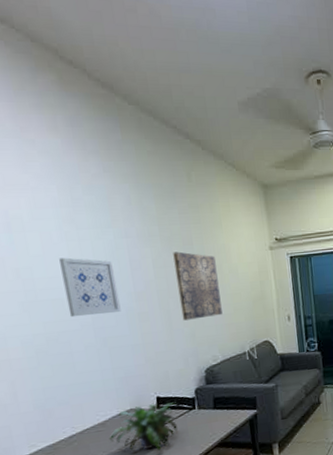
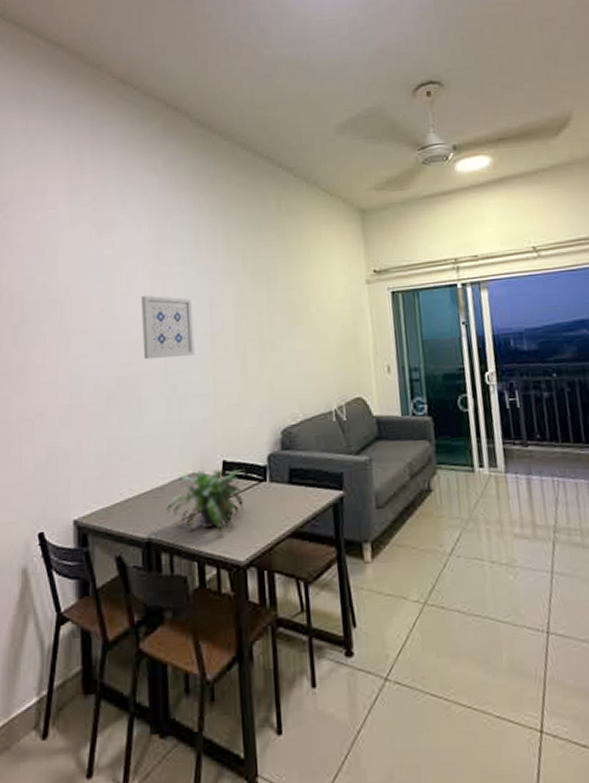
wall art: present [173,251,222,321] -> none [255,287,306,368]

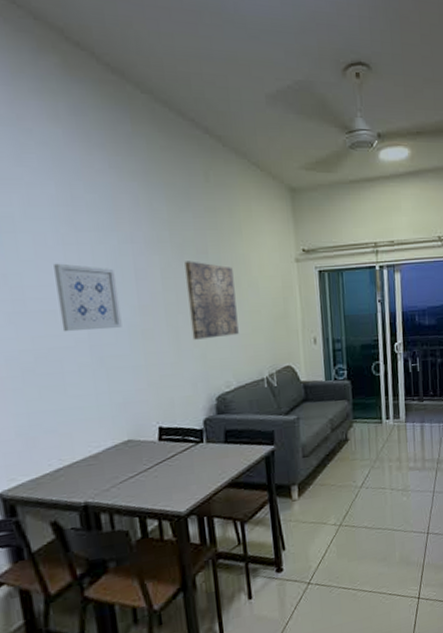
potted plant: present [166,469,246,533] -> none [101,433,183,491]
wall art: none [255,287,306,368] -> present [184,261,239,340]

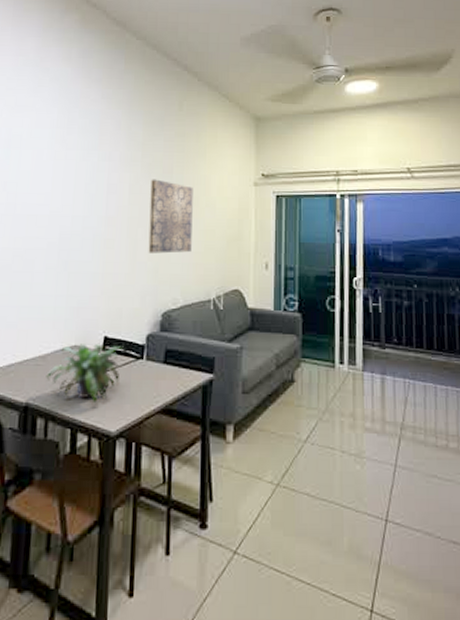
wall art: present [54,263,122,332] -> none [39,175,91,236]
potted plant: none [101,433,183,491] -> present [46,344,125,404]

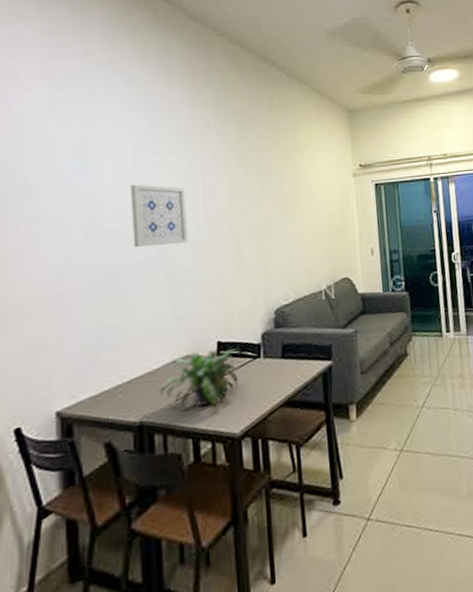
wall art: none [39,175,91,236] -> present [131,184,188,248]
wall art: present [148,179,193,254] -> none [249,178,298,253]

